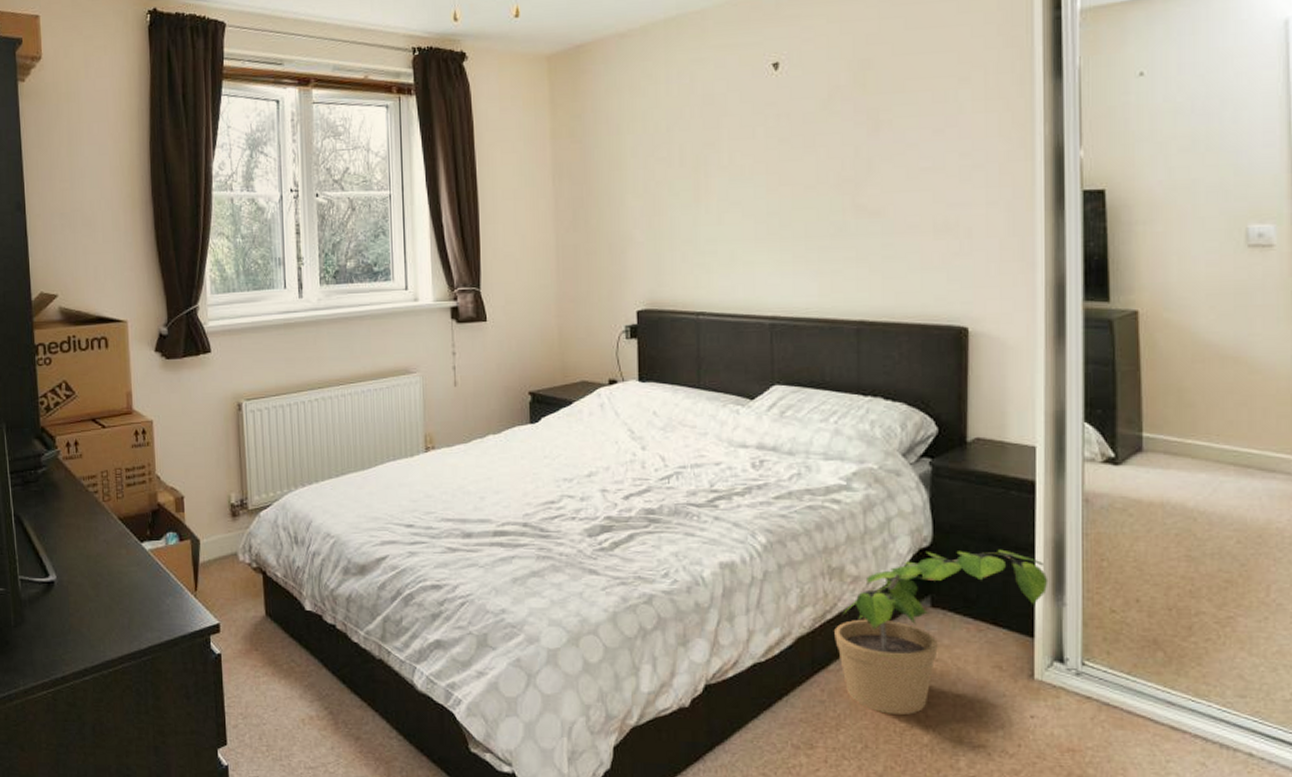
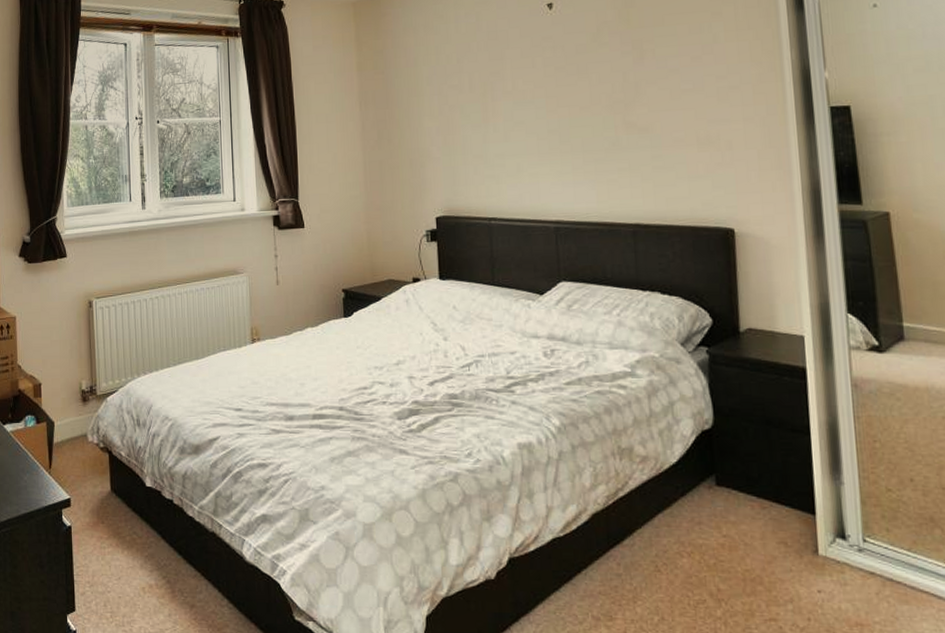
potted plant: present [834,549,1049,716] -> none [627,431,825,589]

